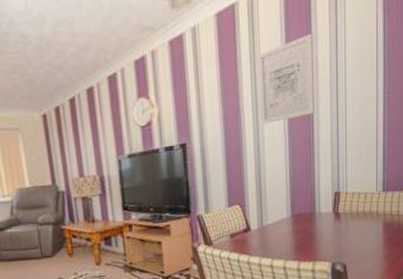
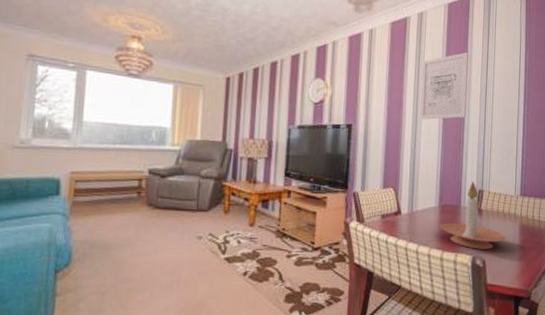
candle holder: none [294,184,367,255] -> present [440,181,505,250]

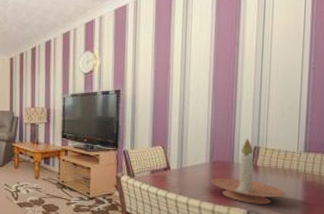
wall art: present [419,52,468,120] -> none [187,9,241,81]

